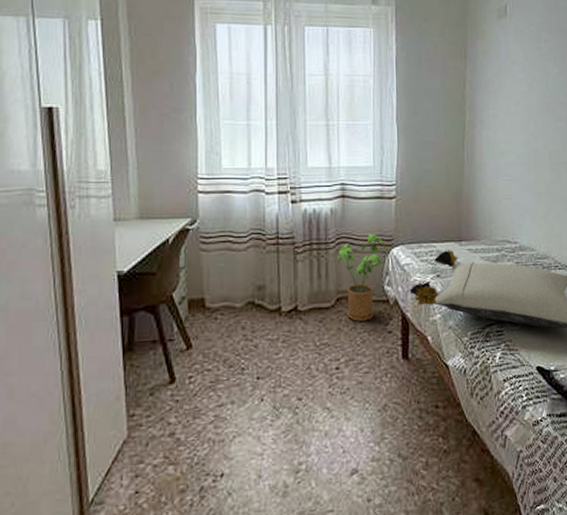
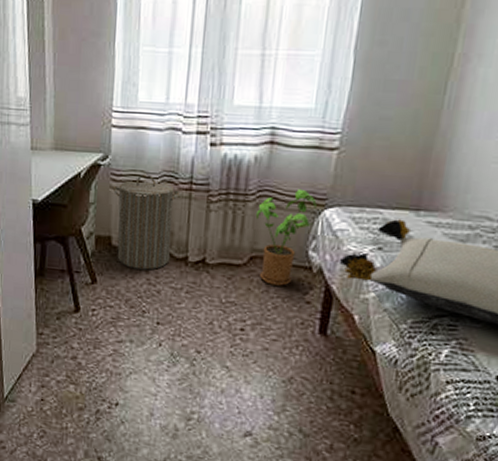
laundry hamper: none [202,233,269,327] -> present [112,173,181,270]

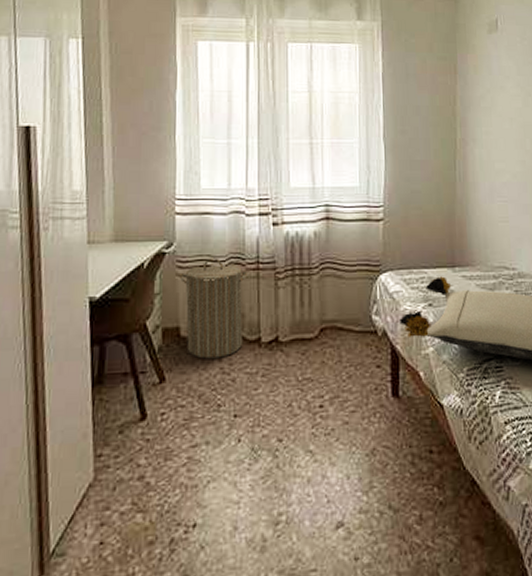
house plant: present [255,188,317,286] -> none [320,258,373,354]

